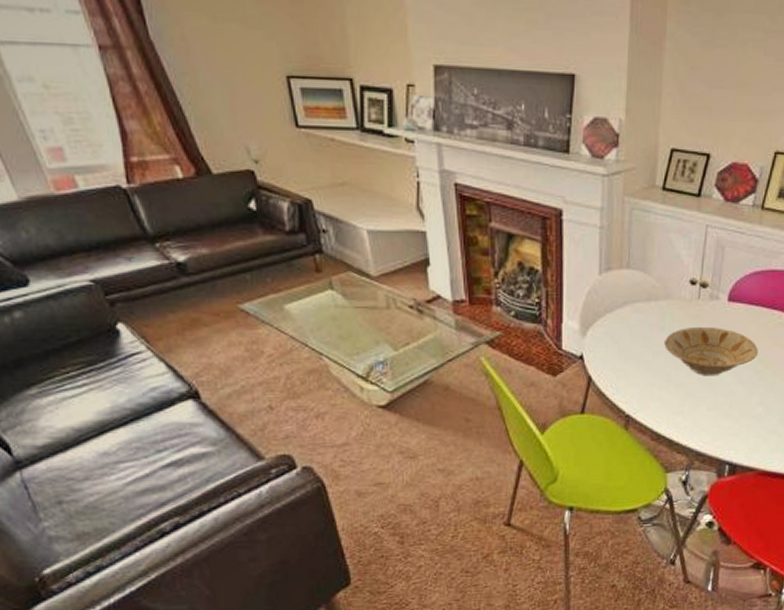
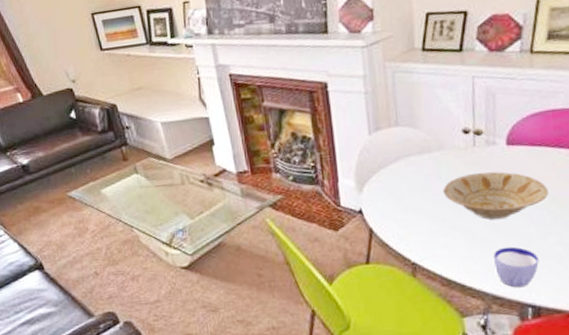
cup: none [702,404,741,445] -> present [494,246,539,288]

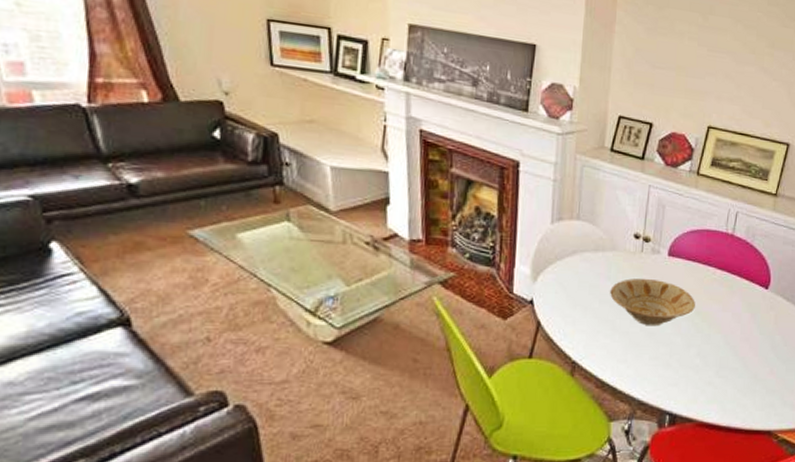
cup: present [494,246,539,288] -> none [644,353,680,395]

